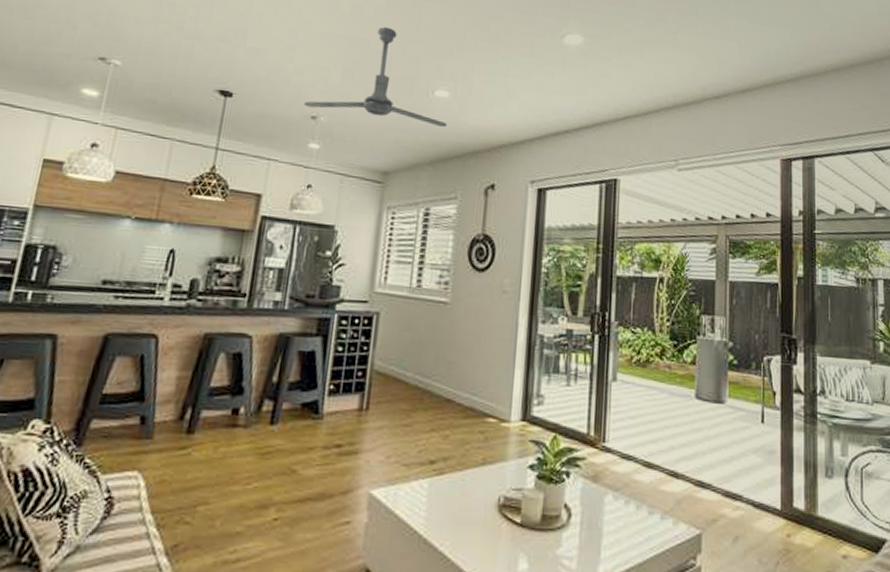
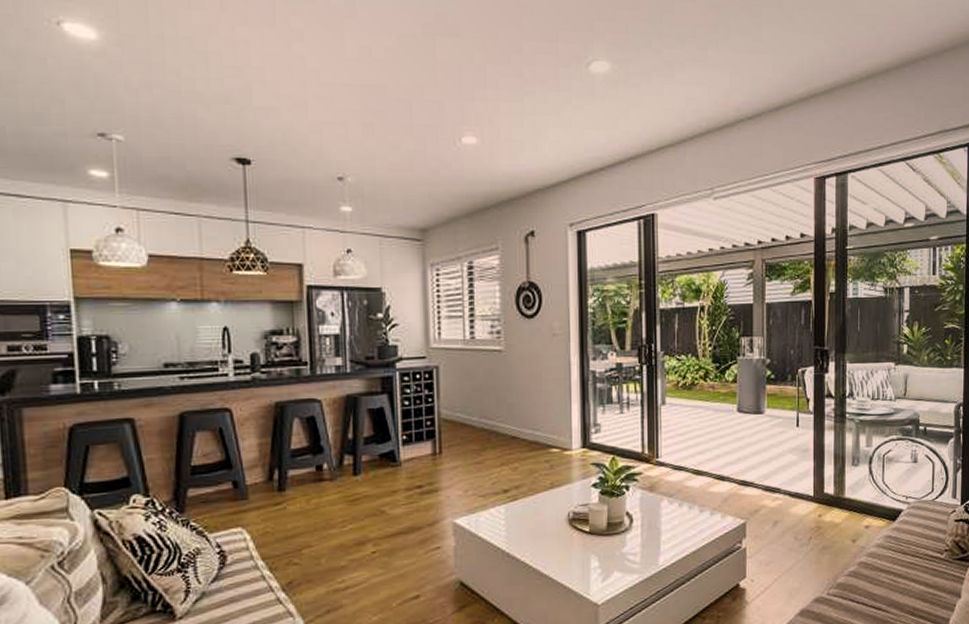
ceiling fan: present [303,26,447,128] -> none [327,69,479,177]

